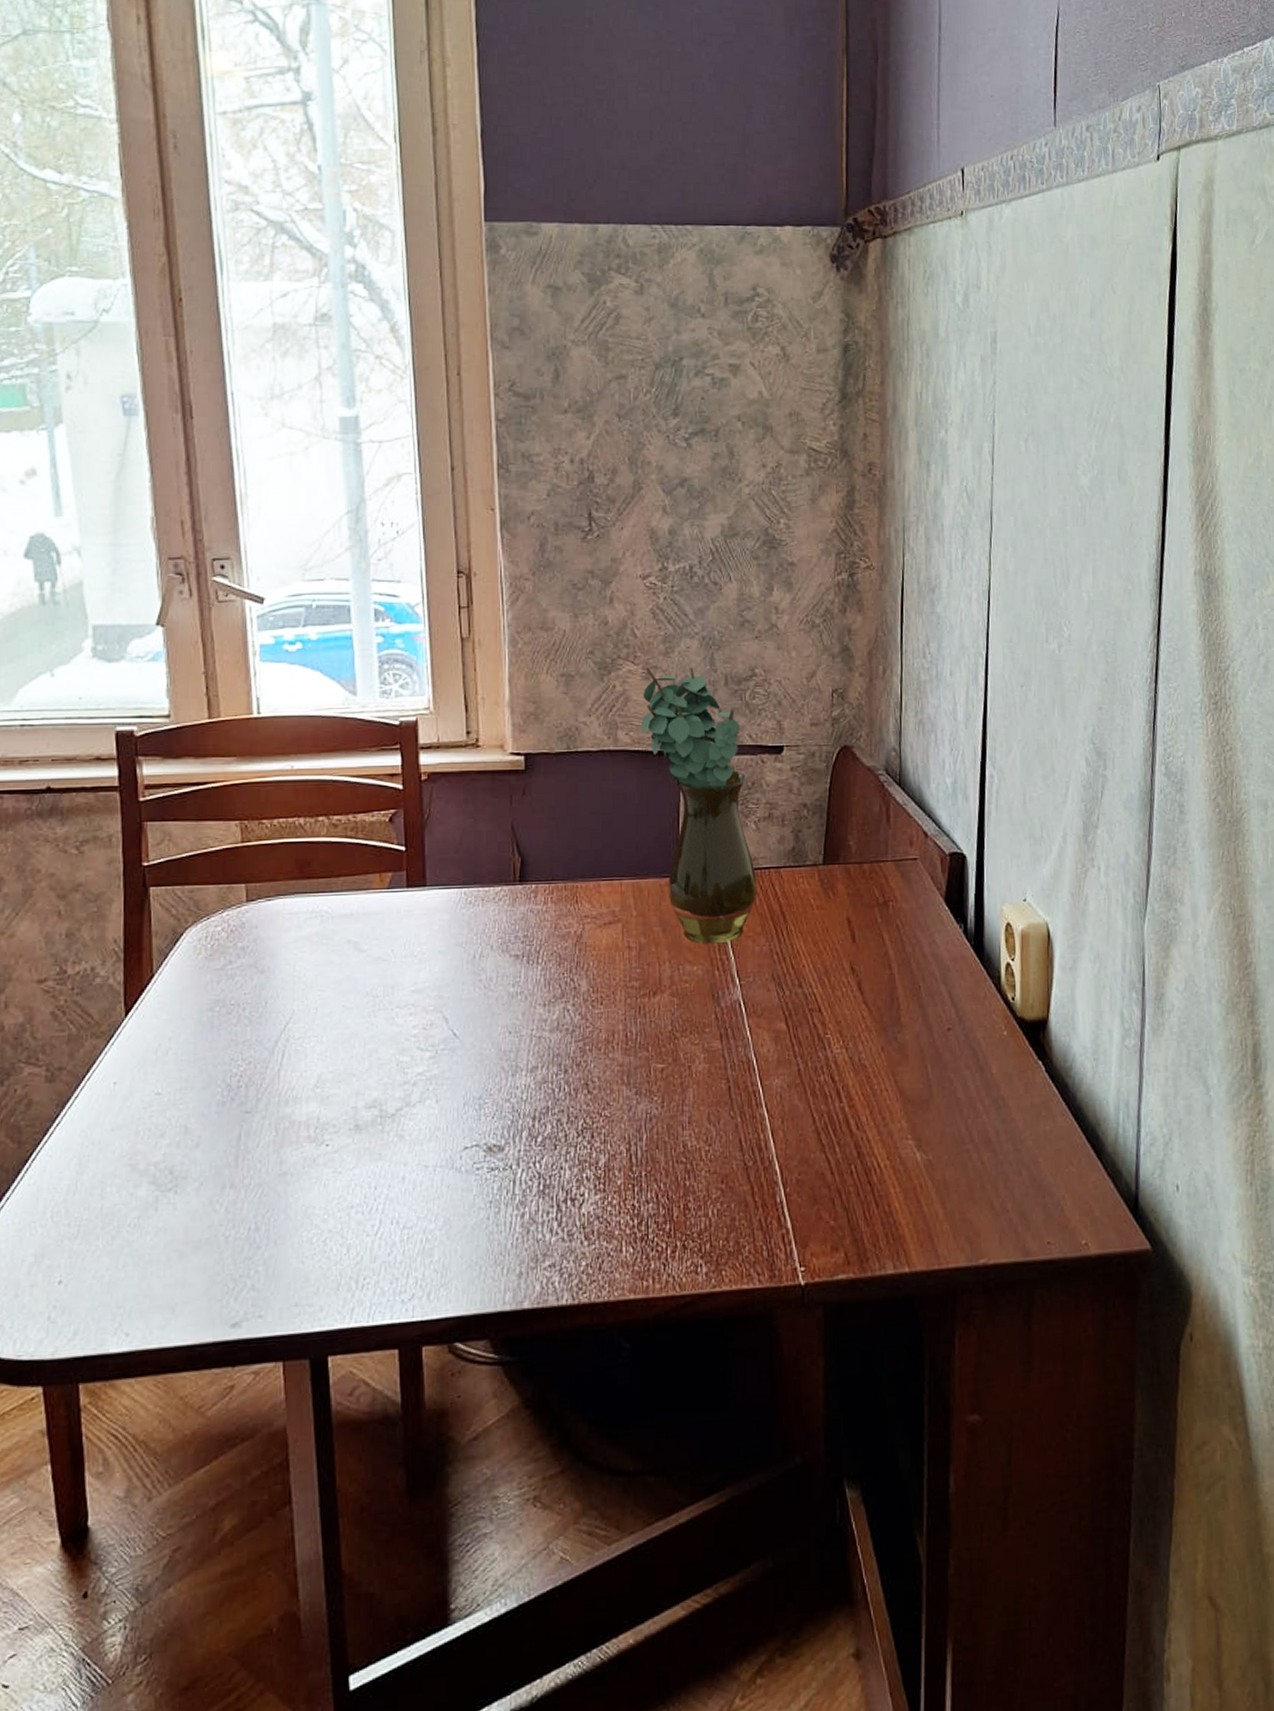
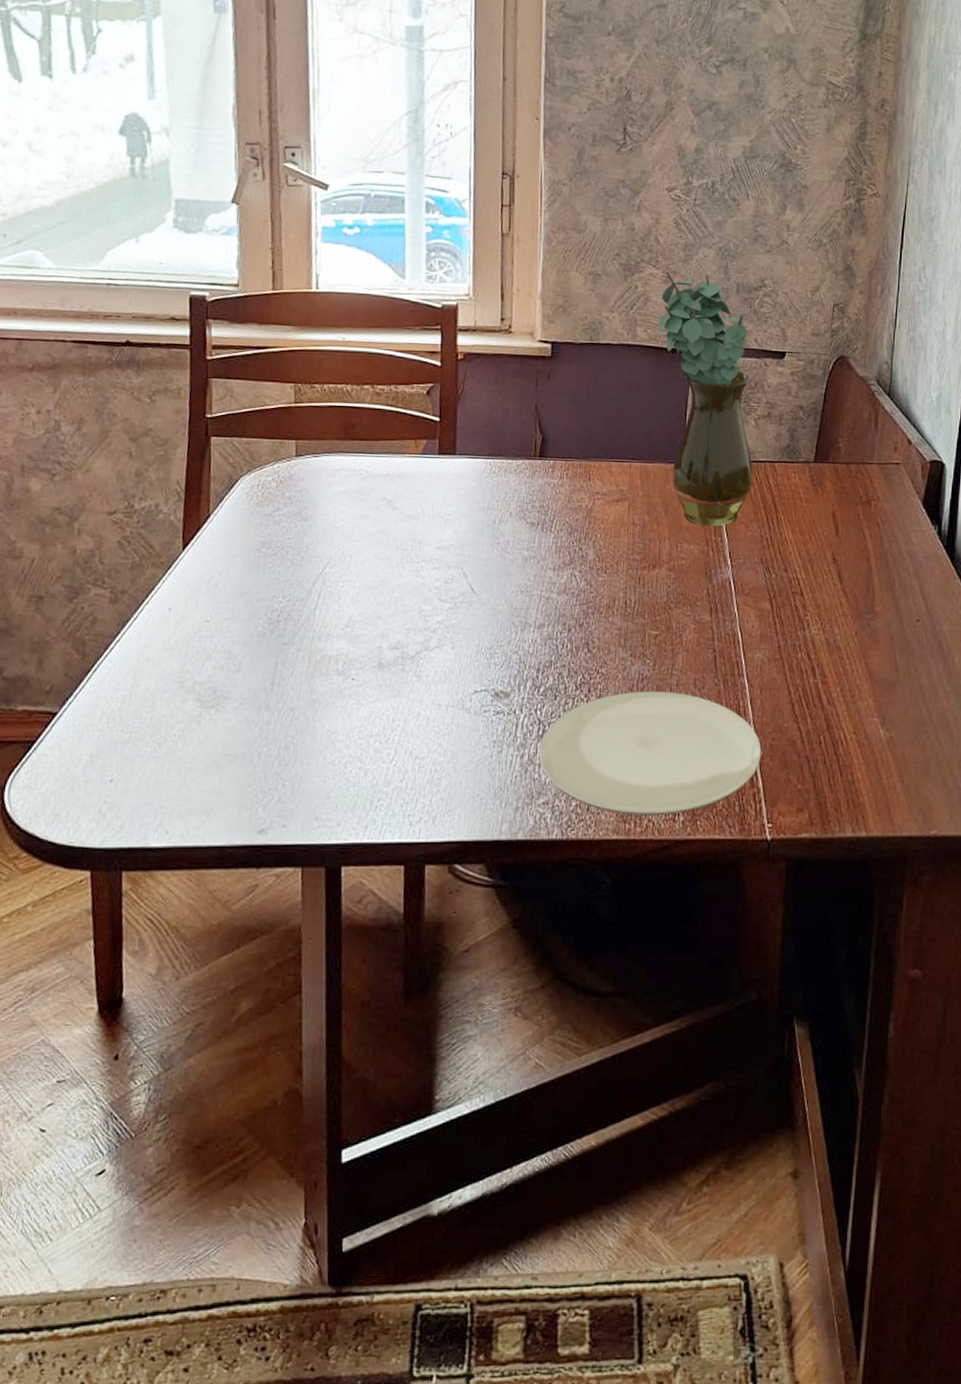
plate: none [541,1130,788,1271] -> present [538,691,762,816]

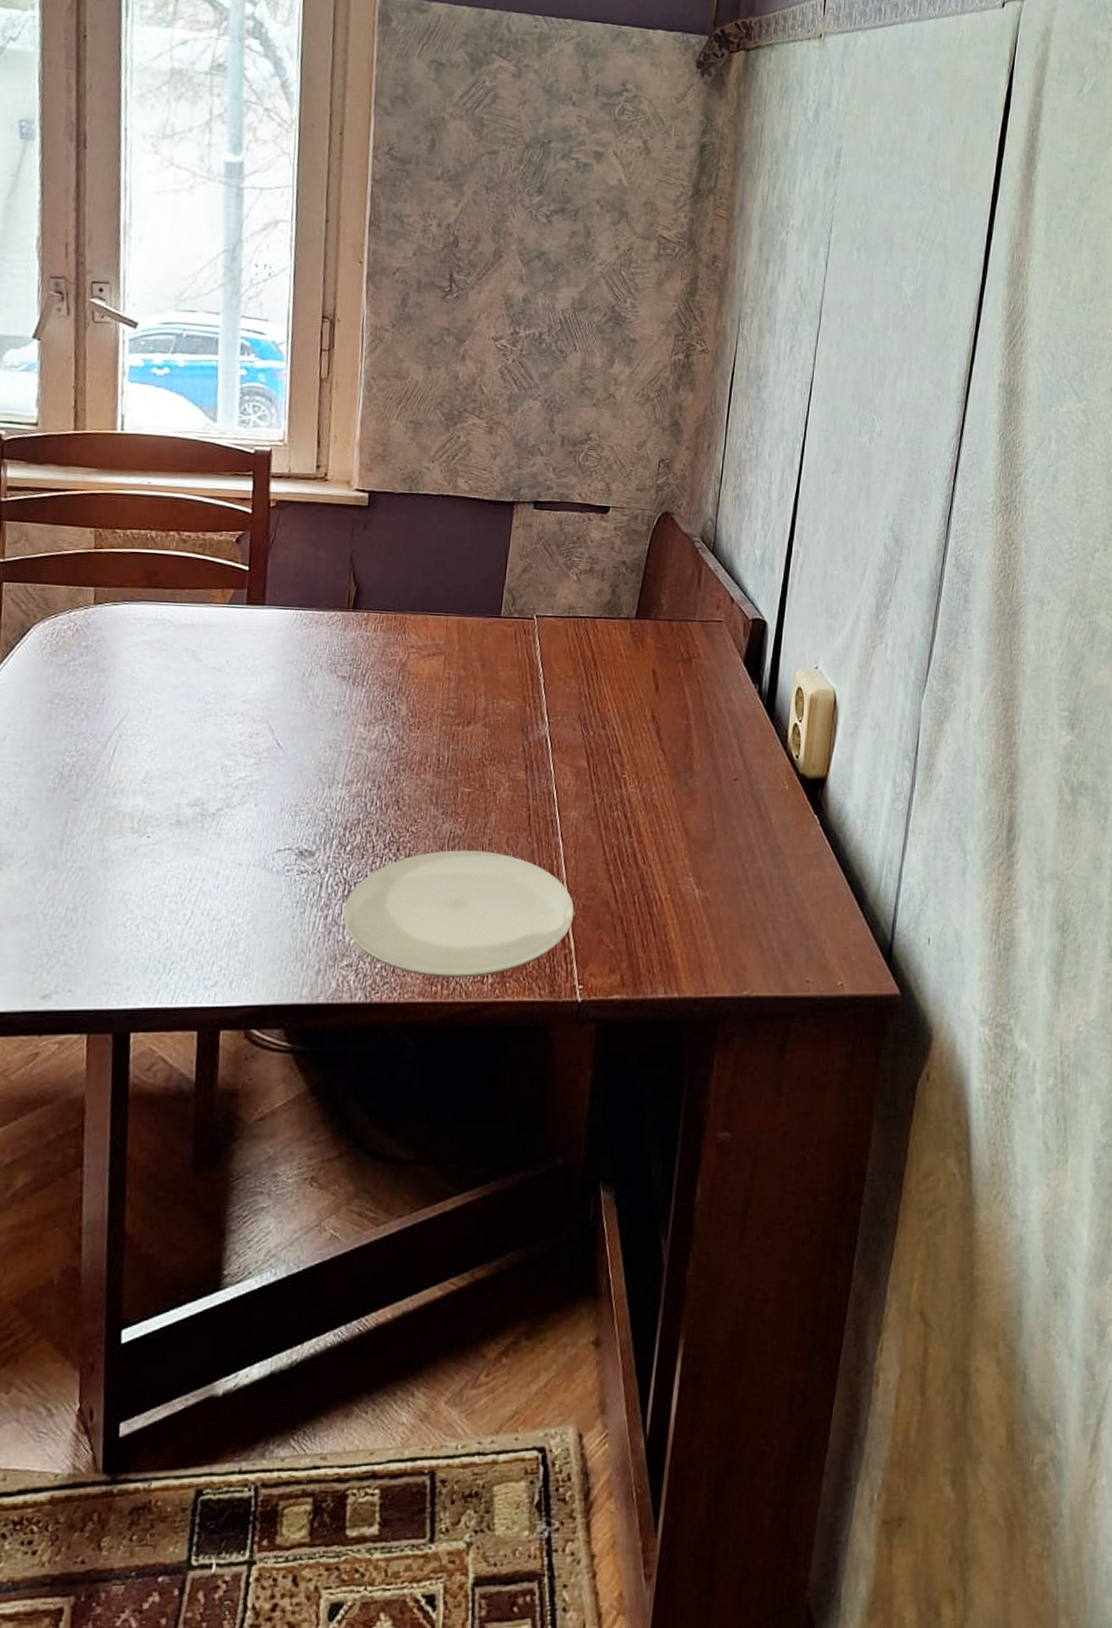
vase: present [658,271,754,527] -> none [480,422,574,683]

